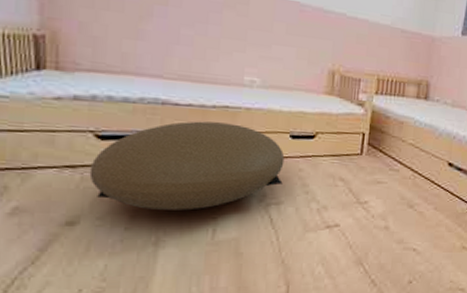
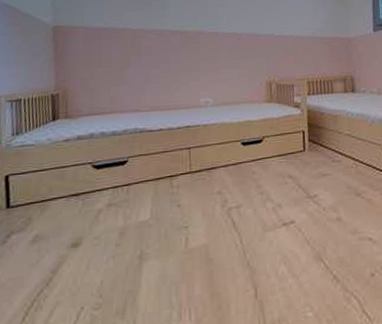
pouf: present [89,121,285,211] -> none [88,140,240,226]

